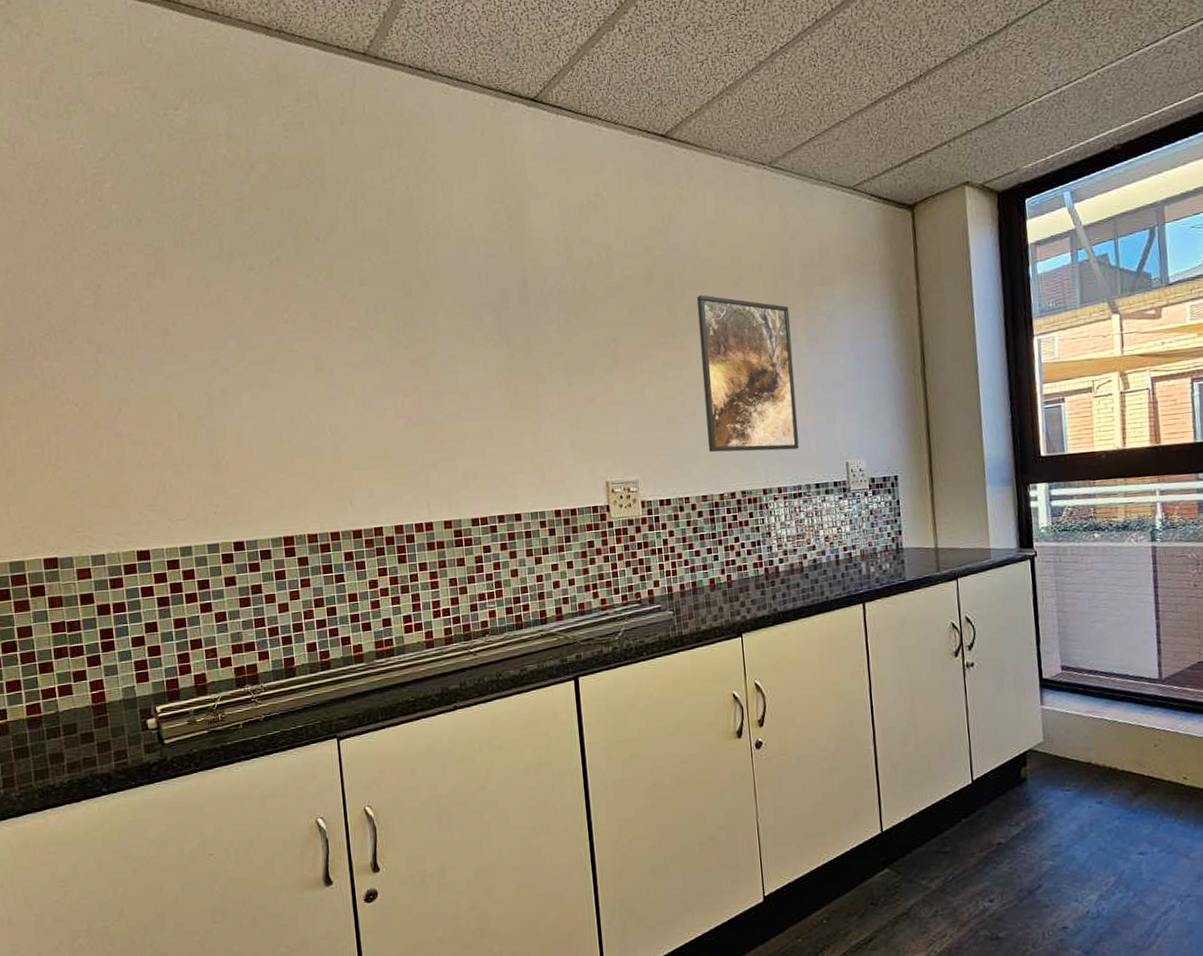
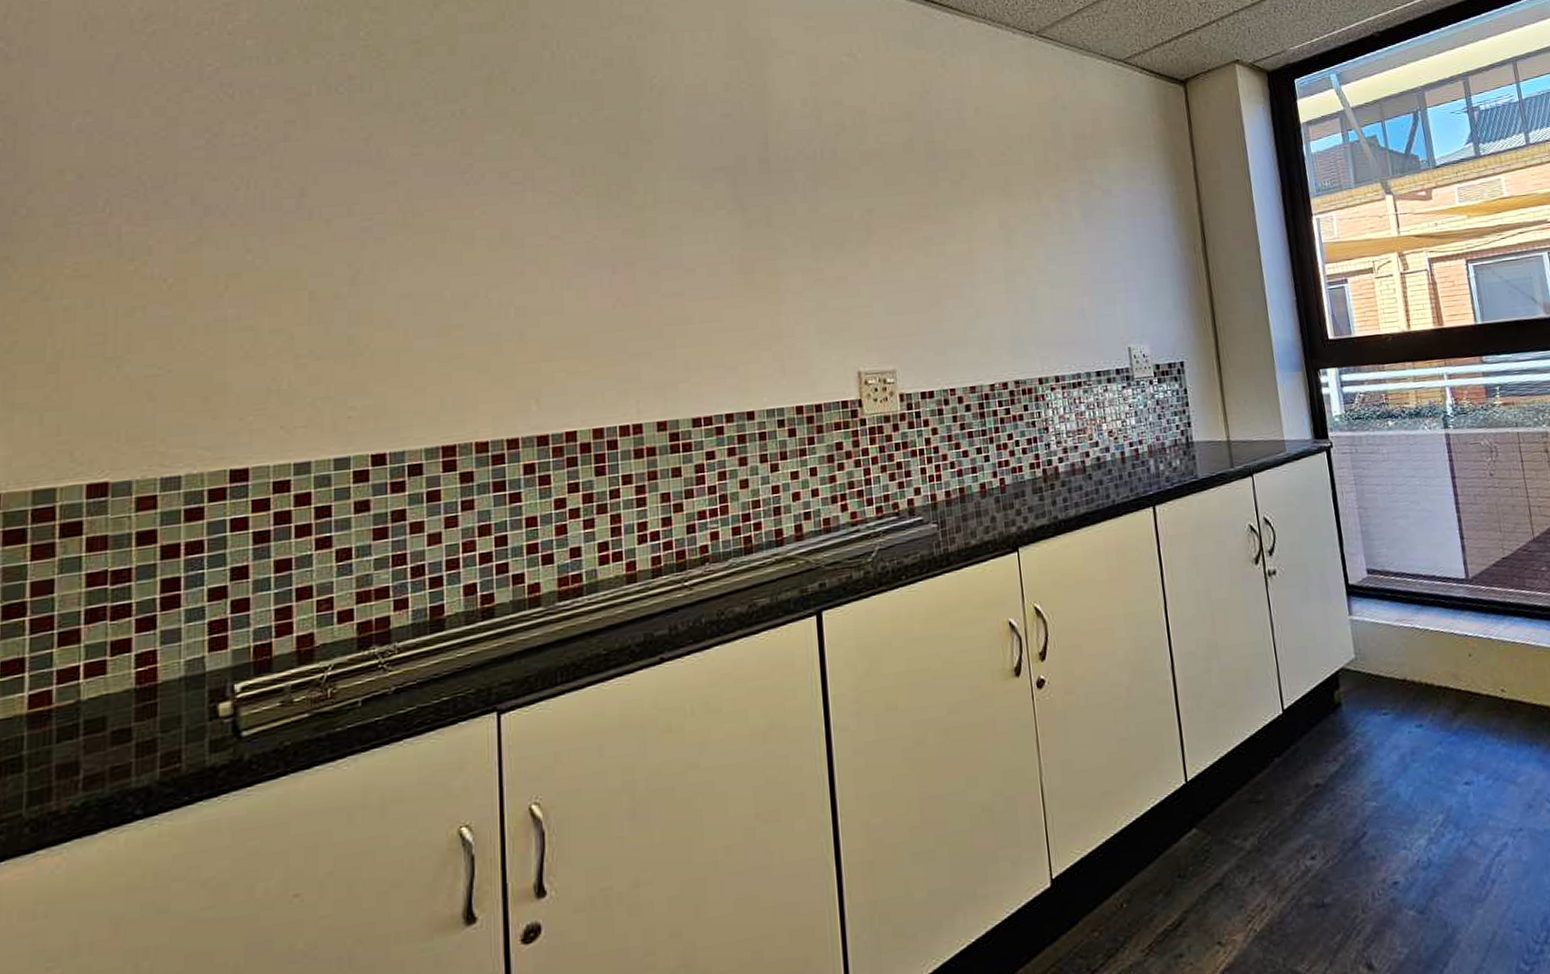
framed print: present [696,295,799,453] -> none [961,165,1077,338]

